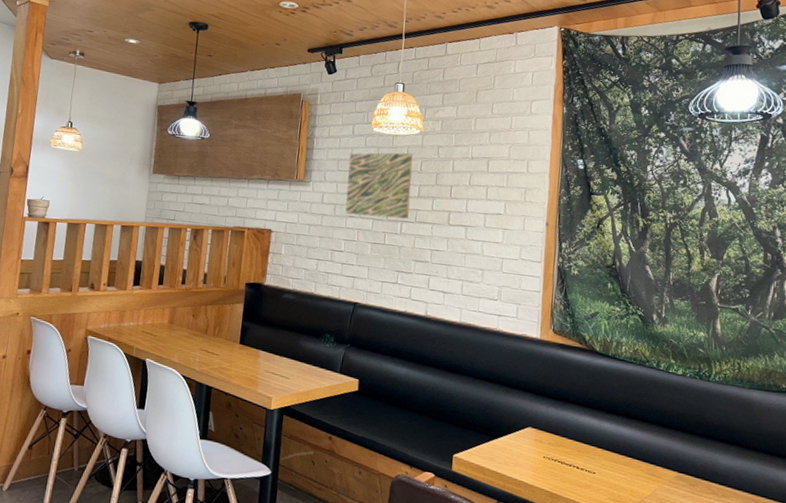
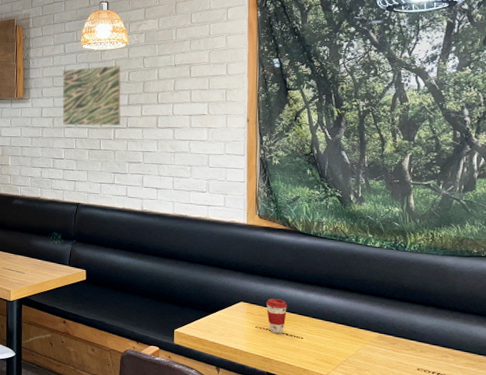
coffee cup: none [556,425,580,467] -> present [265,298,287,334]

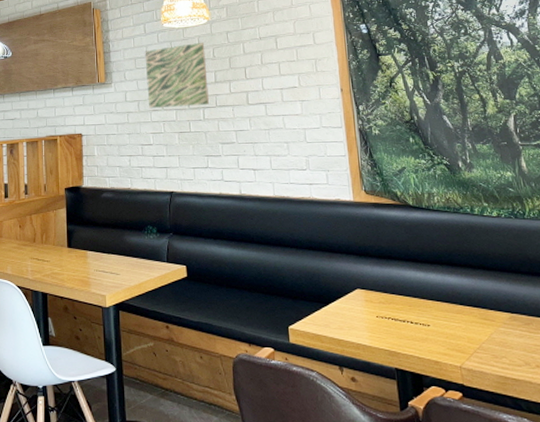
coffee cup: present [265,298,287,334] -> none [384,282,409,322]

